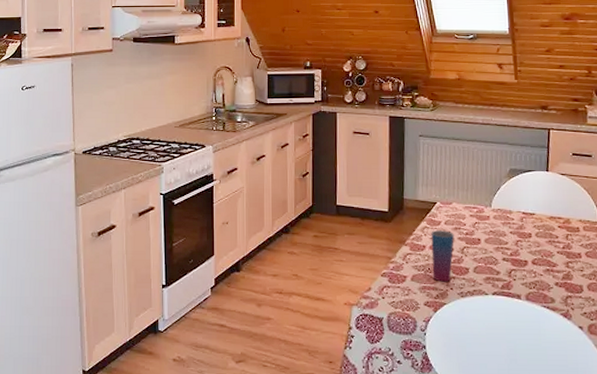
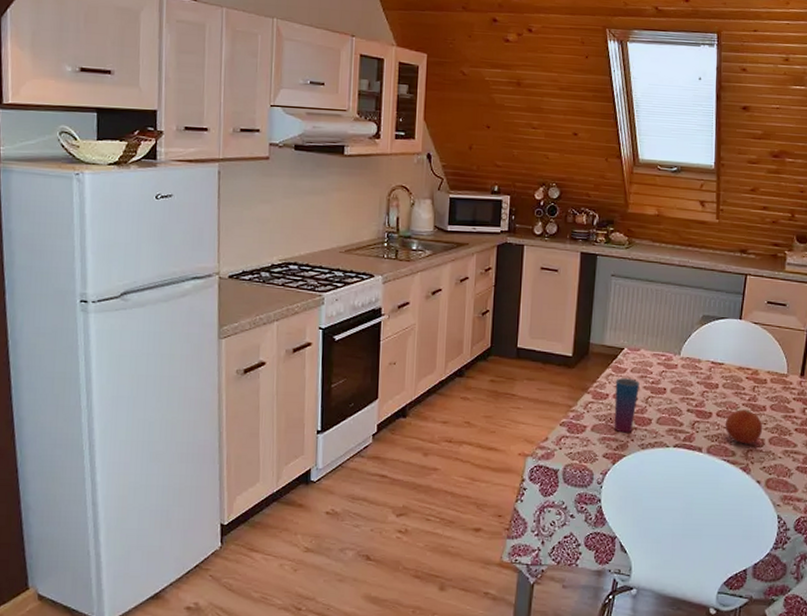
fruit: none [541,257,580,291] -> present [725,409,763,444]

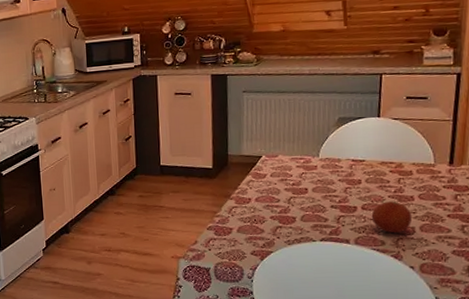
cup: present [613,378,640,433] -> none [256,182,281,232]

